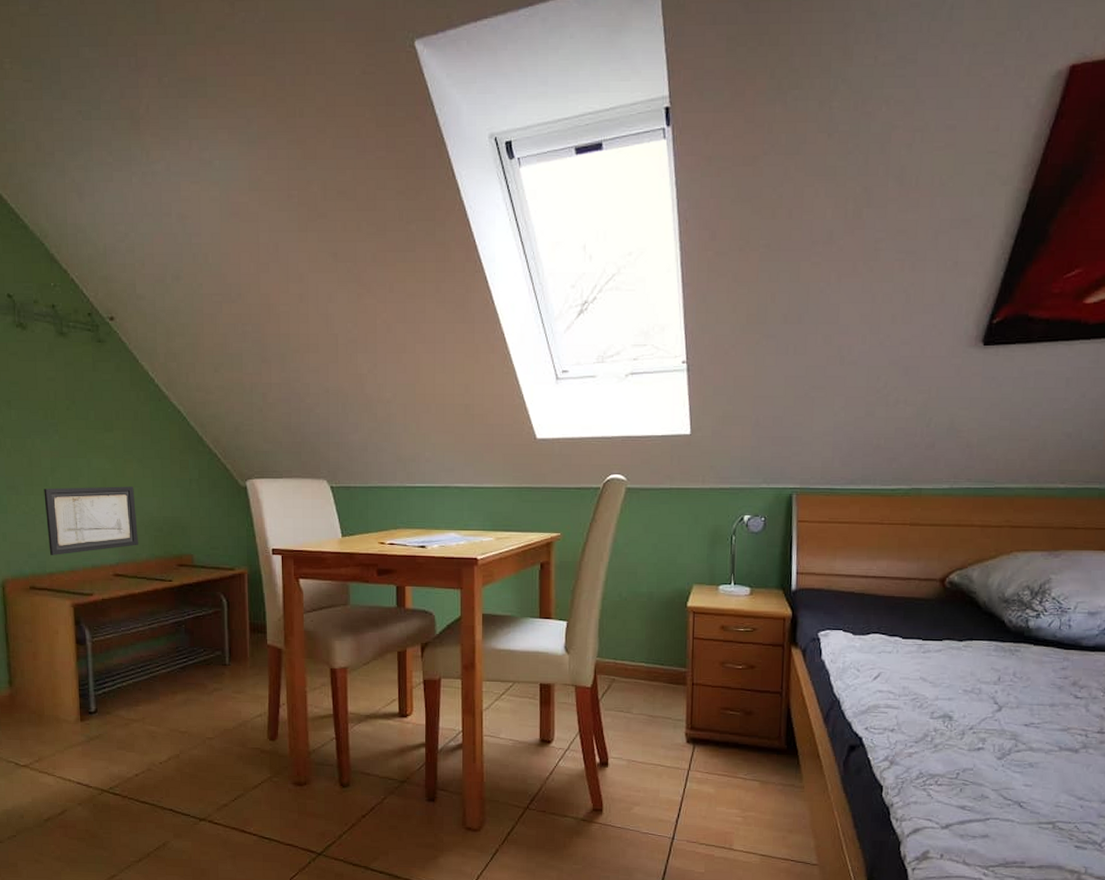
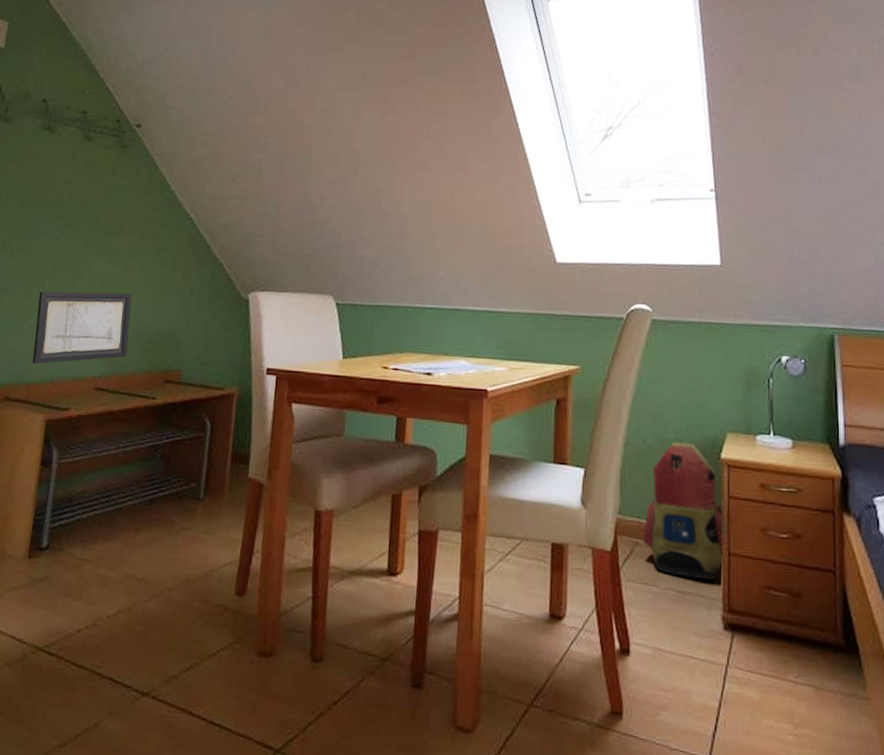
backpack: none [619,595,689,705] -> present [643,442,724,580]

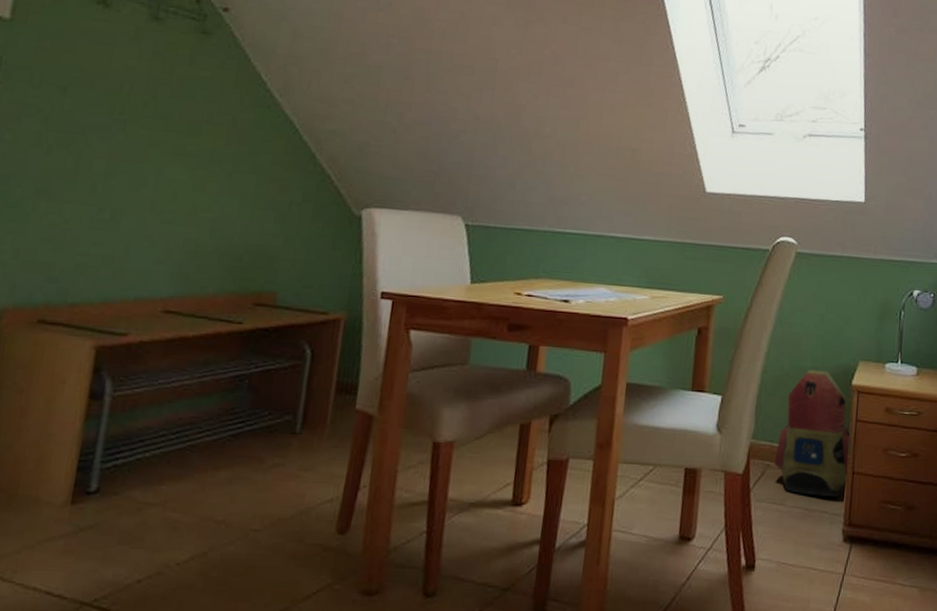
wall art: present [32,291,132,364] -> none [77,197,214,282]

